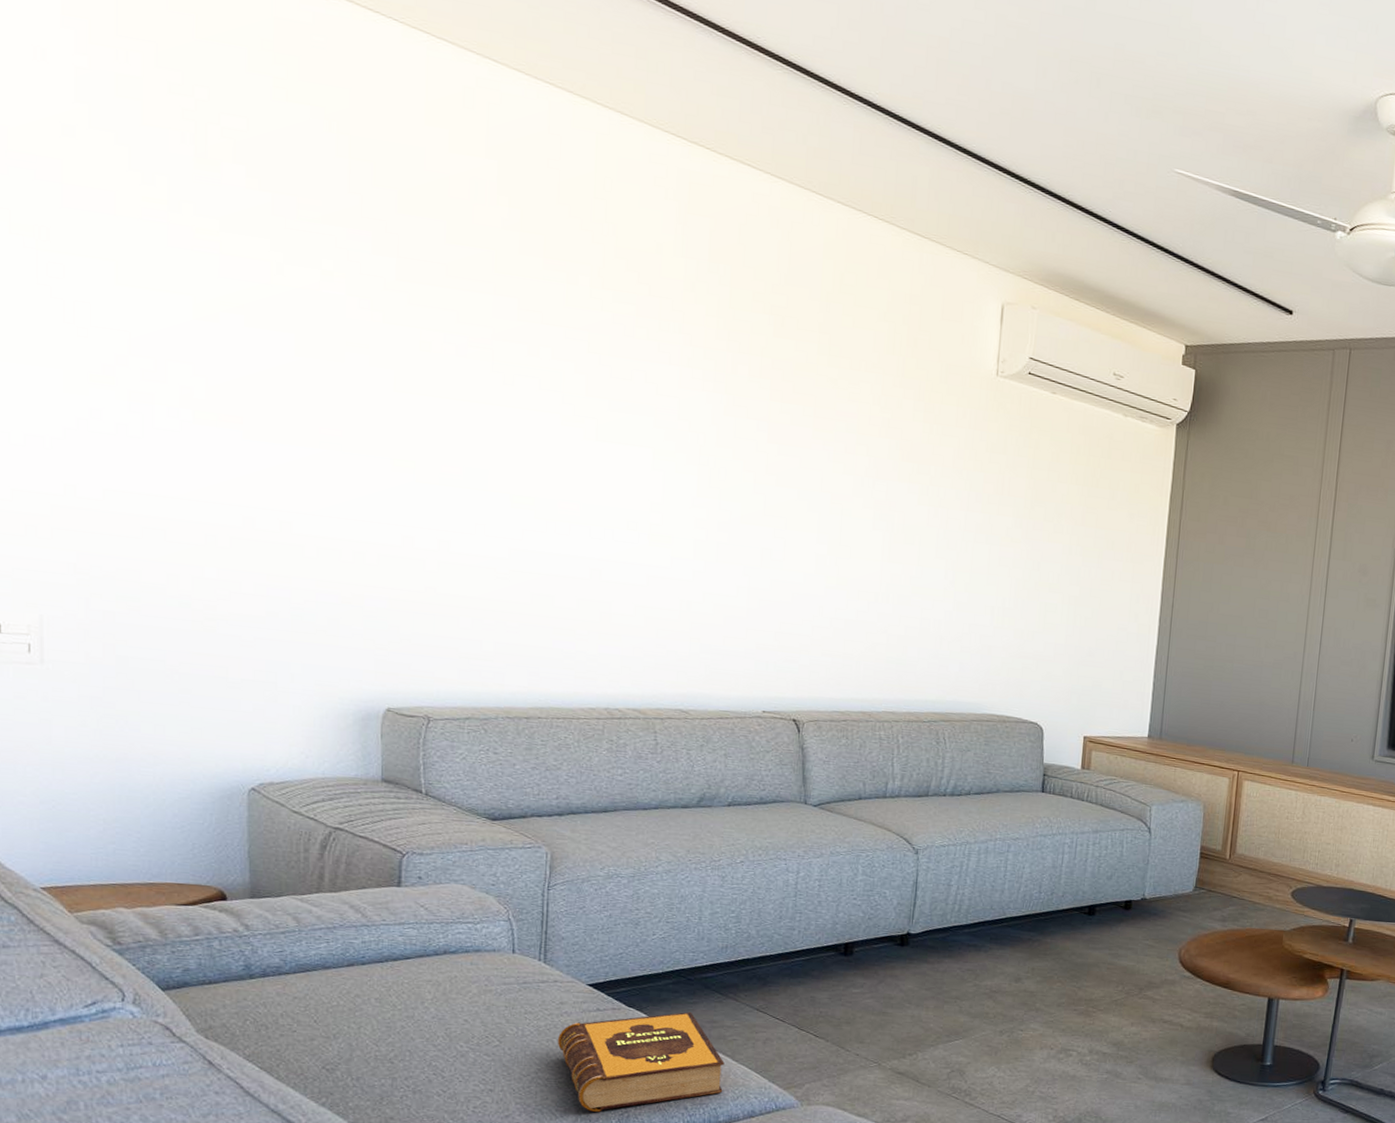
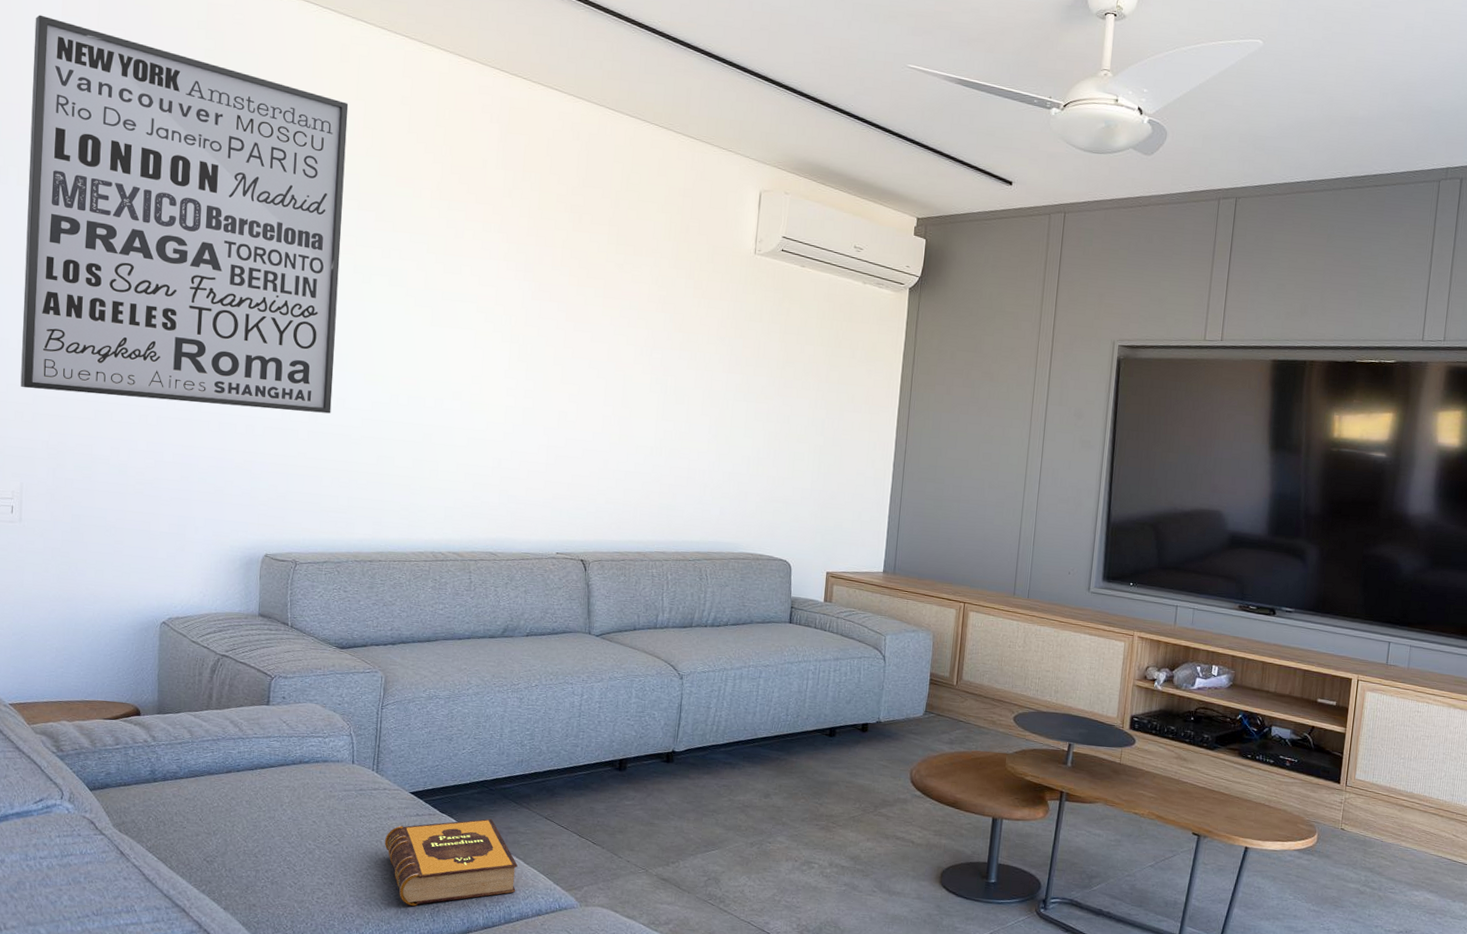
wall art: none [22,11,476,542] -> present [20,15,349,414]

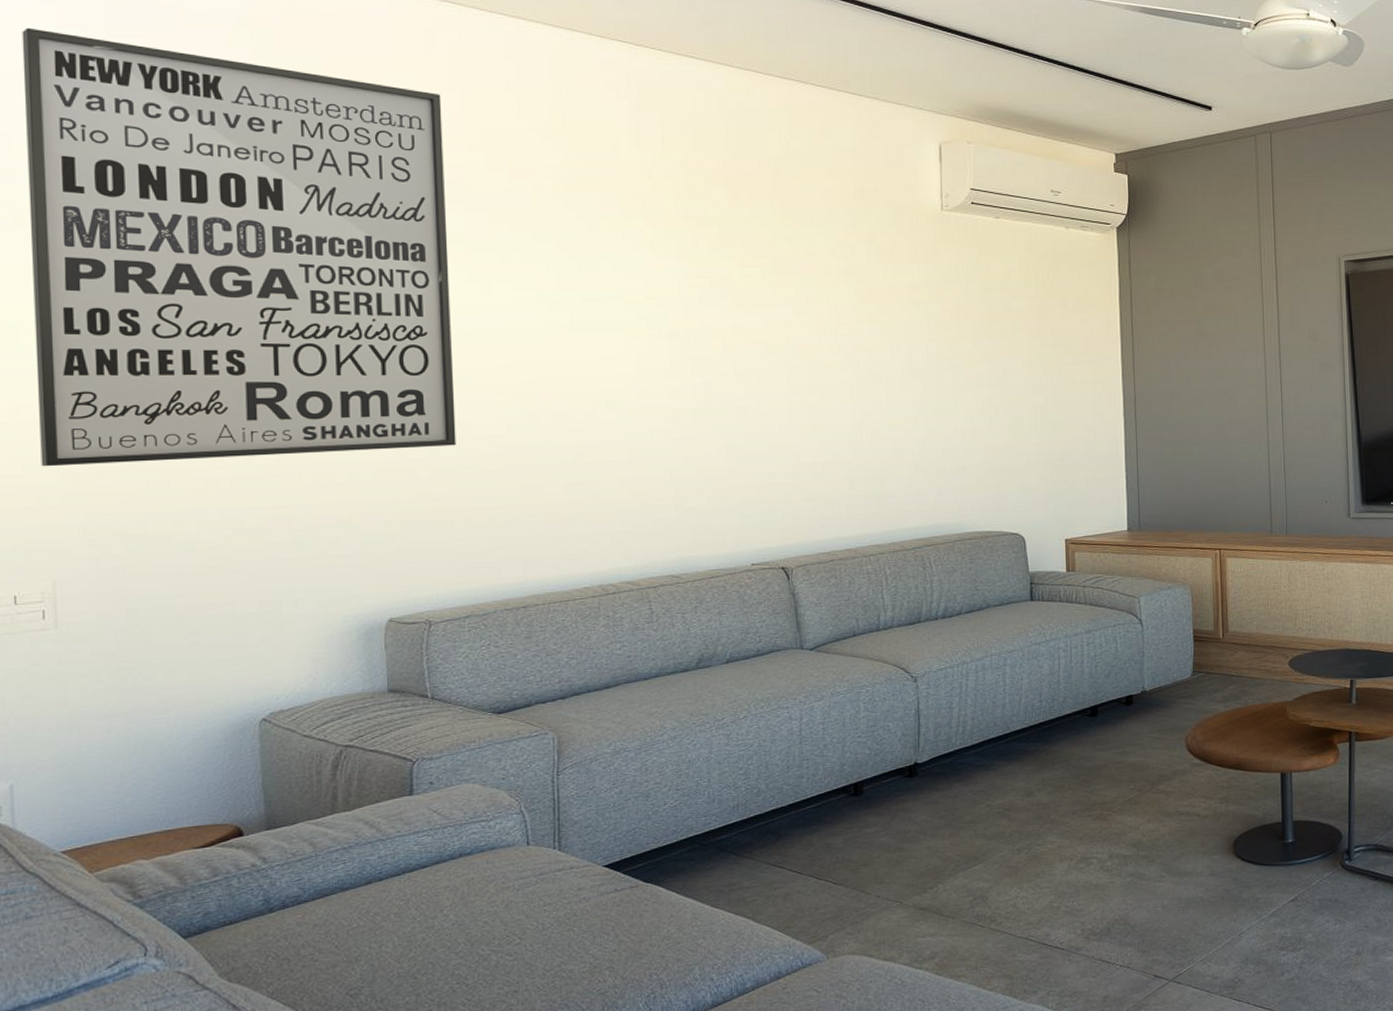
hardback book: present [384,818,518,906] -> none [577,877,747,998]

